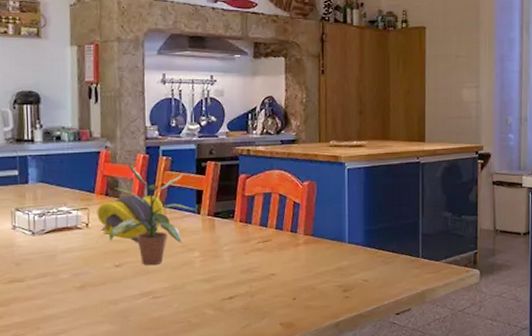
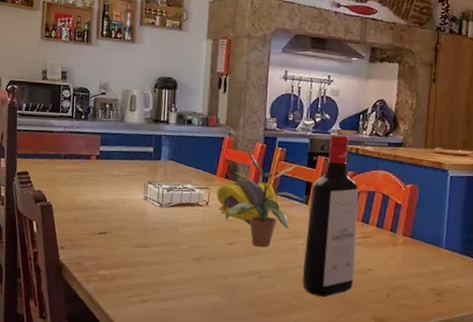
liquor bottle: none [200,137,257,310] -> present [302,135,359,297]

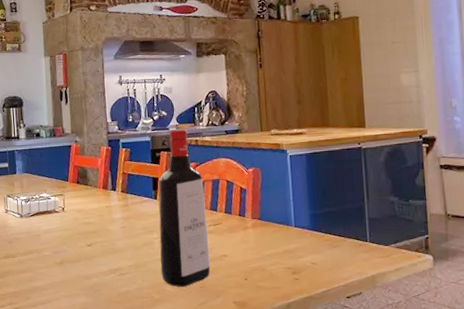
banana bunch: present [216,180,276,225] -> none [70,182,126,225]
potted plant: present [226,150,306,248] -> none [81,154,154,246]

